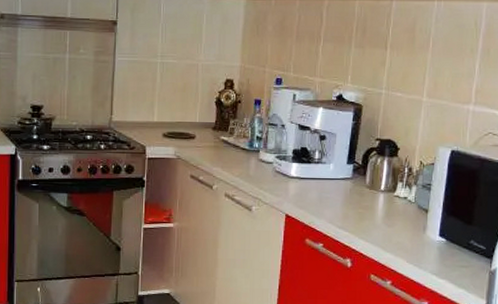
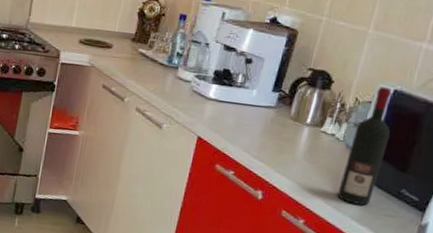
wine bottle: none [416,149,453,260] -> present [337,86,392,206]

